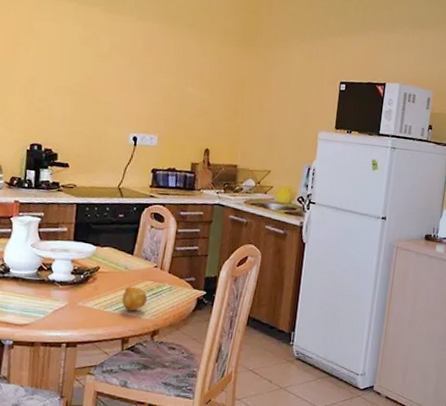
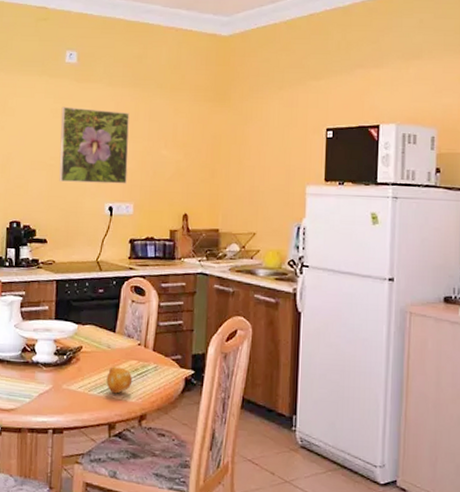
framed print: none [84,35,159,117] -> present [59,106,130,184]

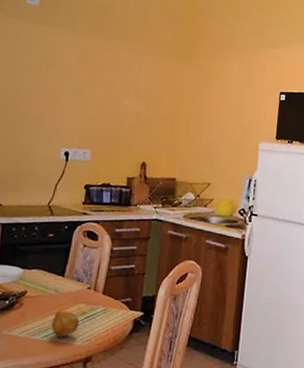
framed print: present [59,106,130,184] -> none [11,48,93,131]

